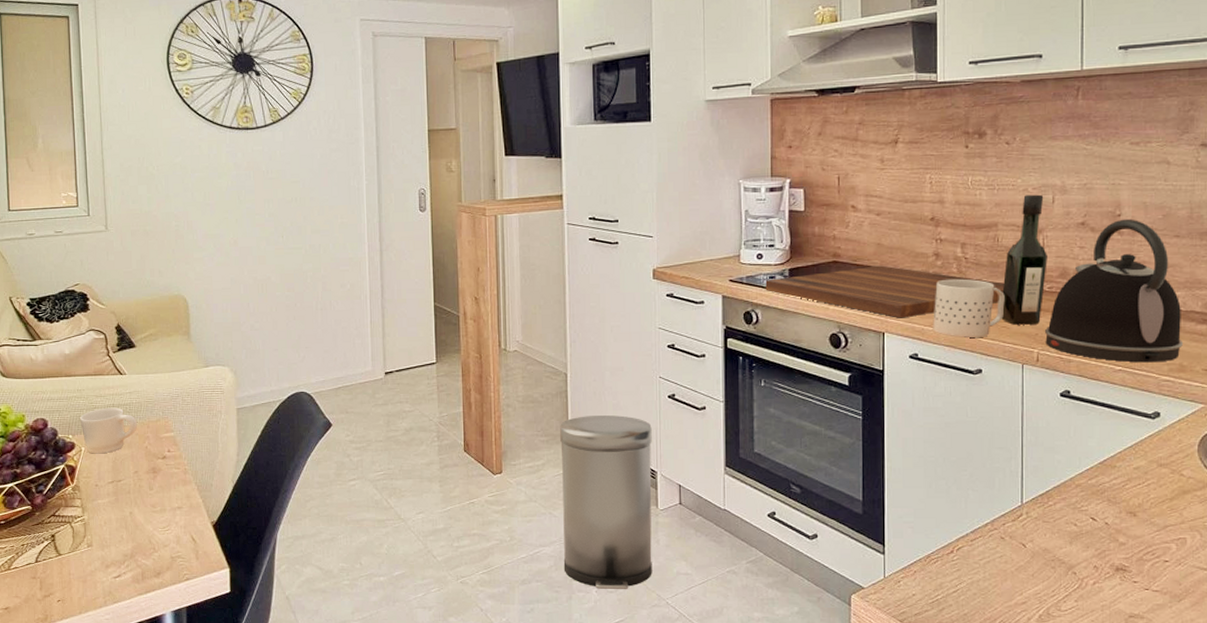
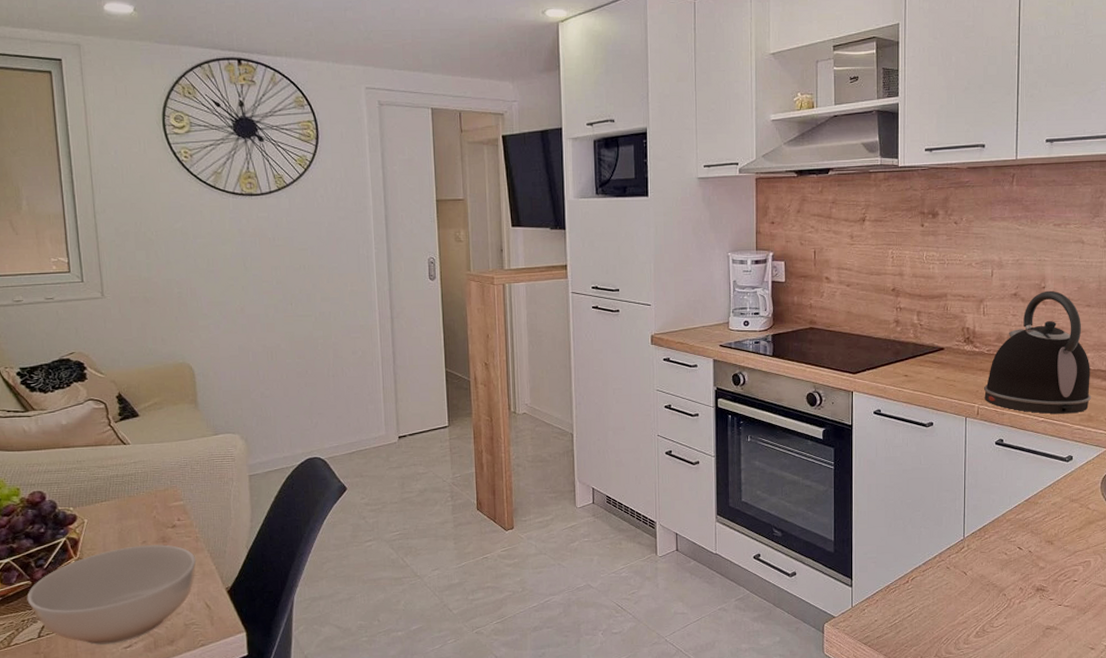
bowl: none [27,475,184,573] -> present [27,544,197,644]
mug: present [79,407,138,454] -> none [80,477,145,526]
pedal bin: present [560,415,652,589] -> none [567,471,653,631]
cutting board: present [765,265,1005,318] -> none [751,331,952,379]
mug: present [933,278,1005,339] -> none [893,343,952,396]
bottle: present [1001,194,1047,325] -> none [949,268,987,383]

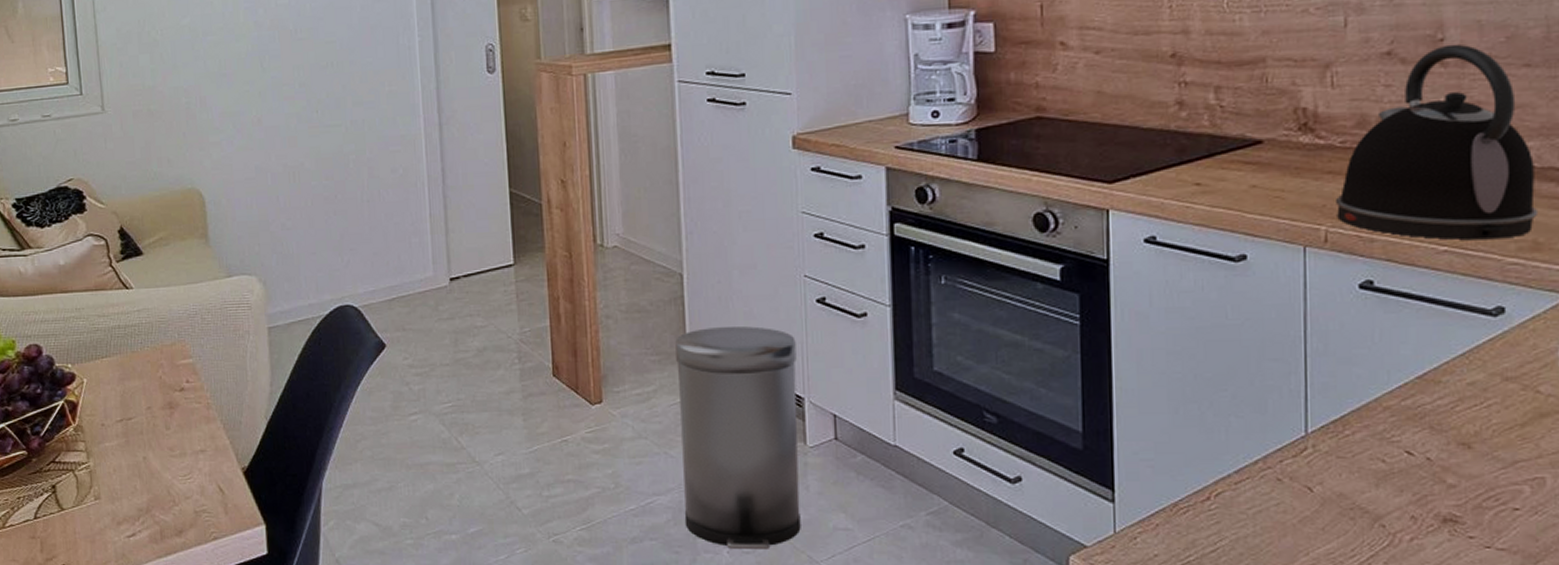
bowl: present [27,544,197,644] -> none [22,412,208,531]
pedal bin: none [567,471,653,631] -> present [675,326,801,549]

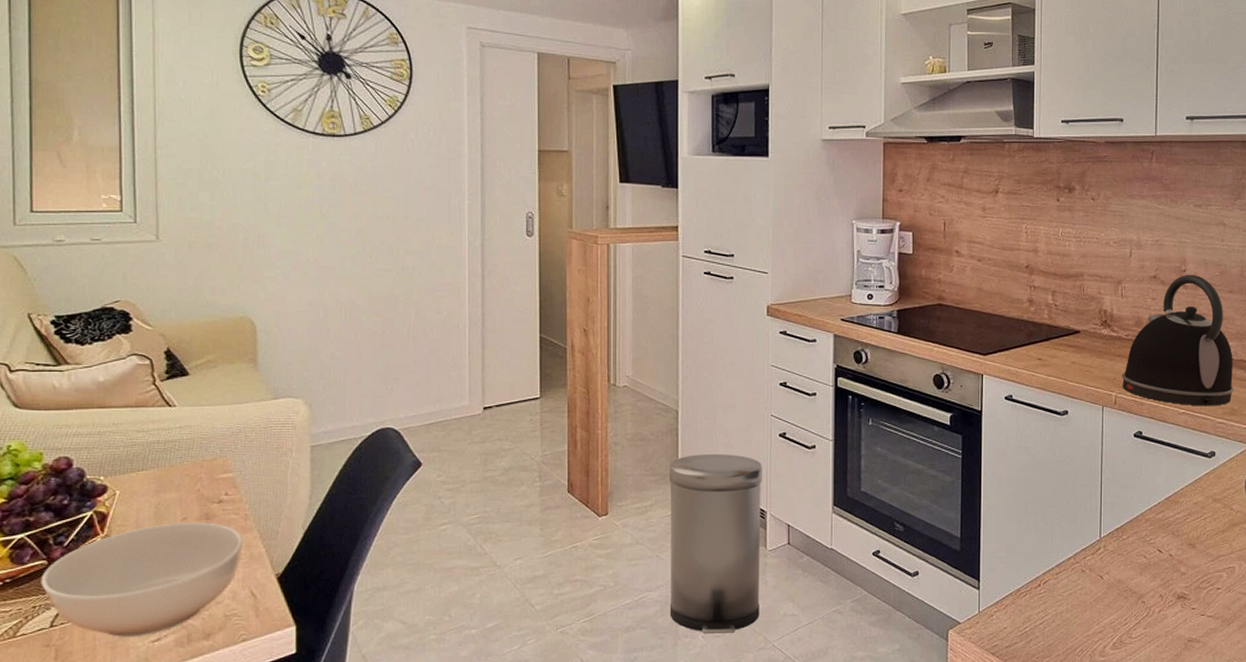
bowl: none [22,412,208,531] -> present [41,522,244,637]

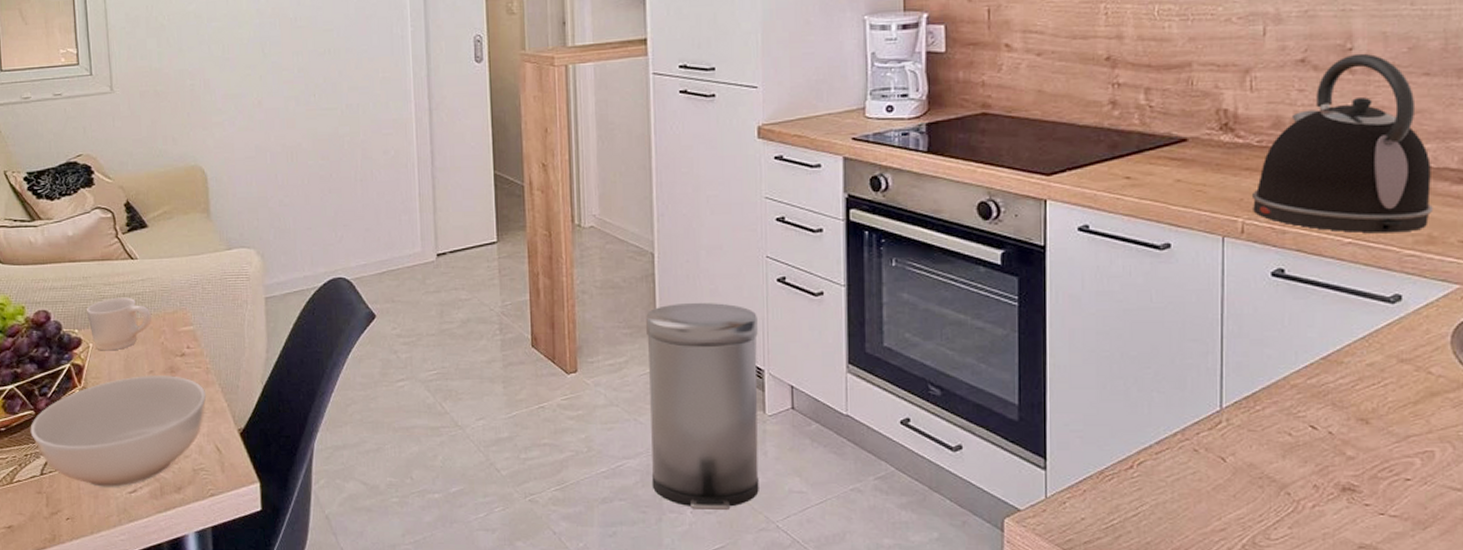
mug: none [114,444,189,498] -> present [86,297,152,351]

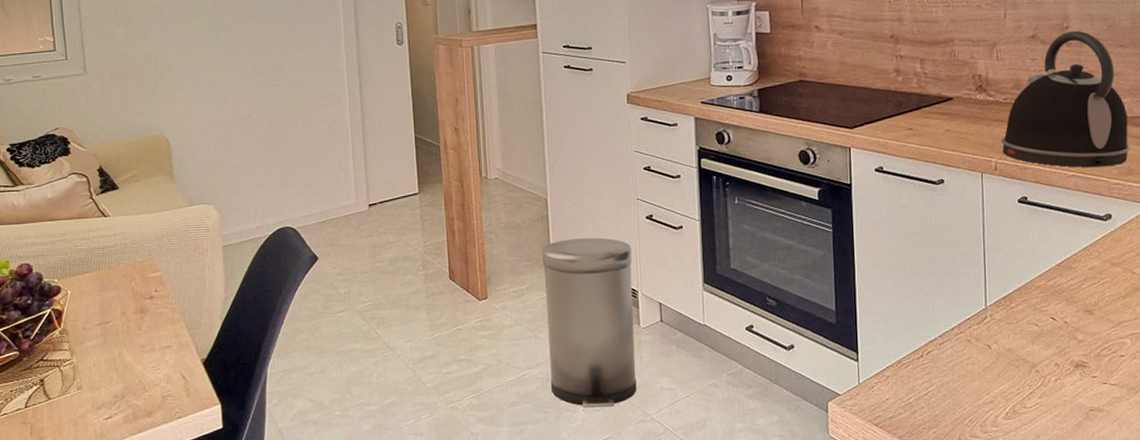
bowl: present [30,375,207,487] -> none [15,316,173,415]
mug: present [86,297,152,351] -> none [64,249,124,297]

